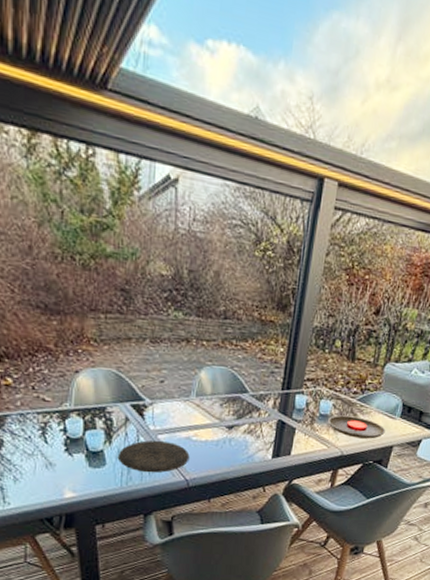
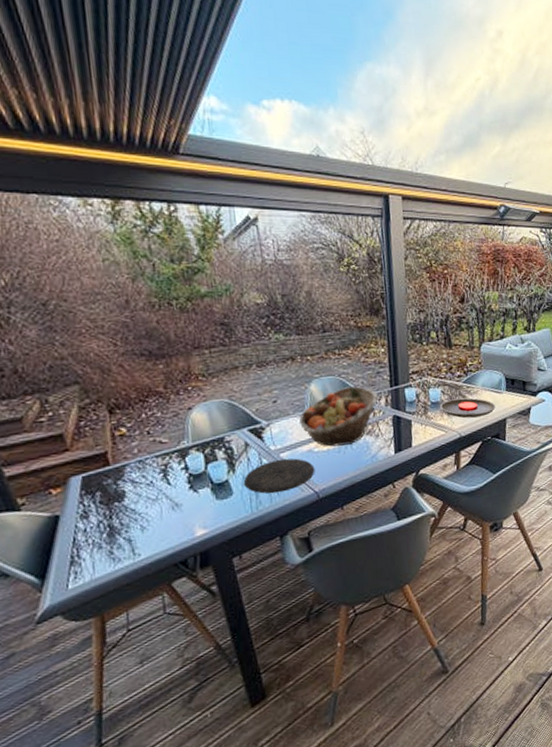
fruit basket: none [183,381,267,440] -> present [299,386,378,447]

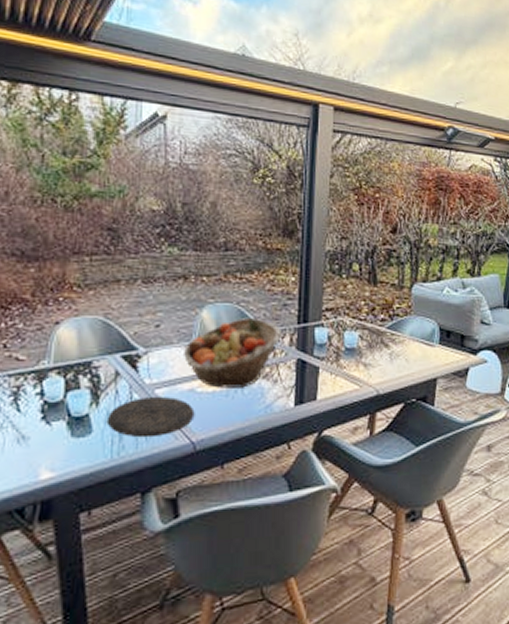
plate: present [440,398,496,419] -> none [356,347,425,373]

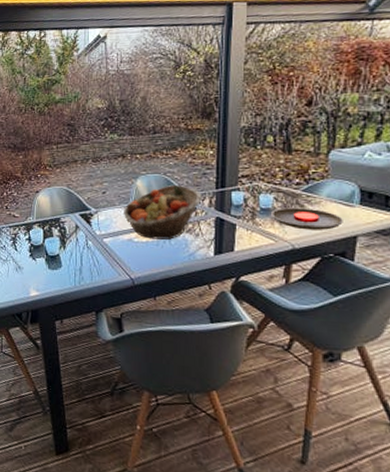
plate: present [106,396,195,438] -> none [71,243,133,273]
plate: none [356,347,425,373] -> present [271,208,343,230]

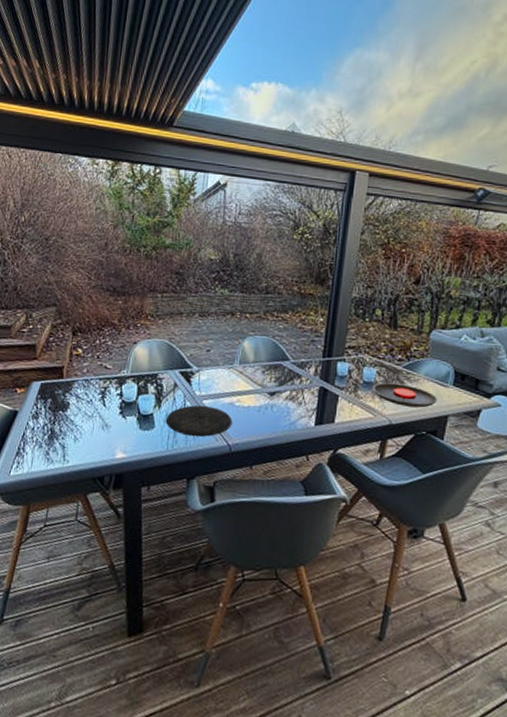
plate: none [71,243,133,273] -> present [165,405,233,437]
fruit basket: present [124,185,202,240] -> none [227,349,308,406]

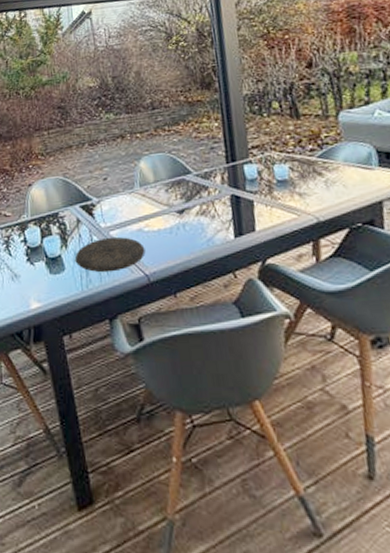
plate: present [373,382,437,408] -> none [289,175,366,200]

